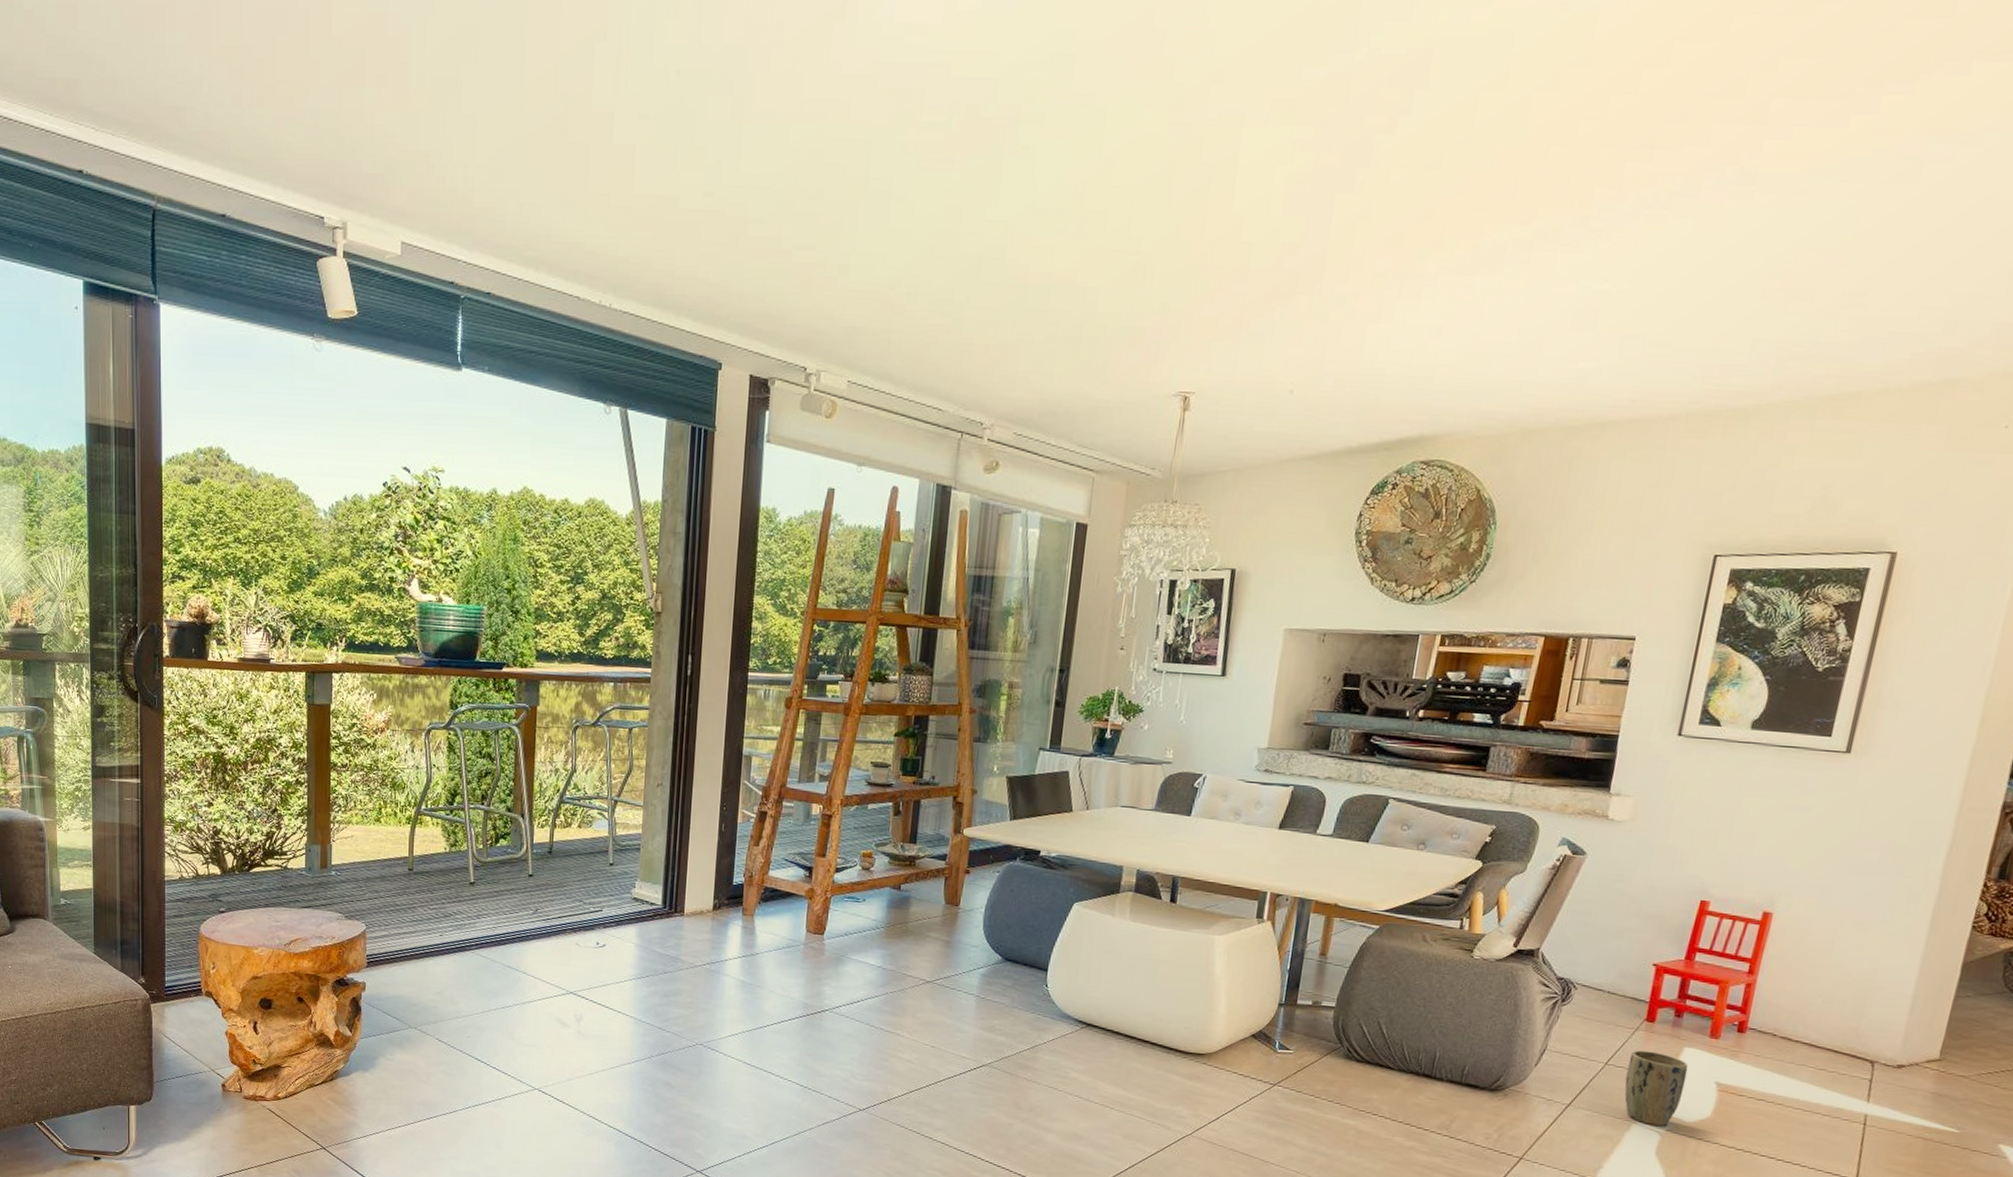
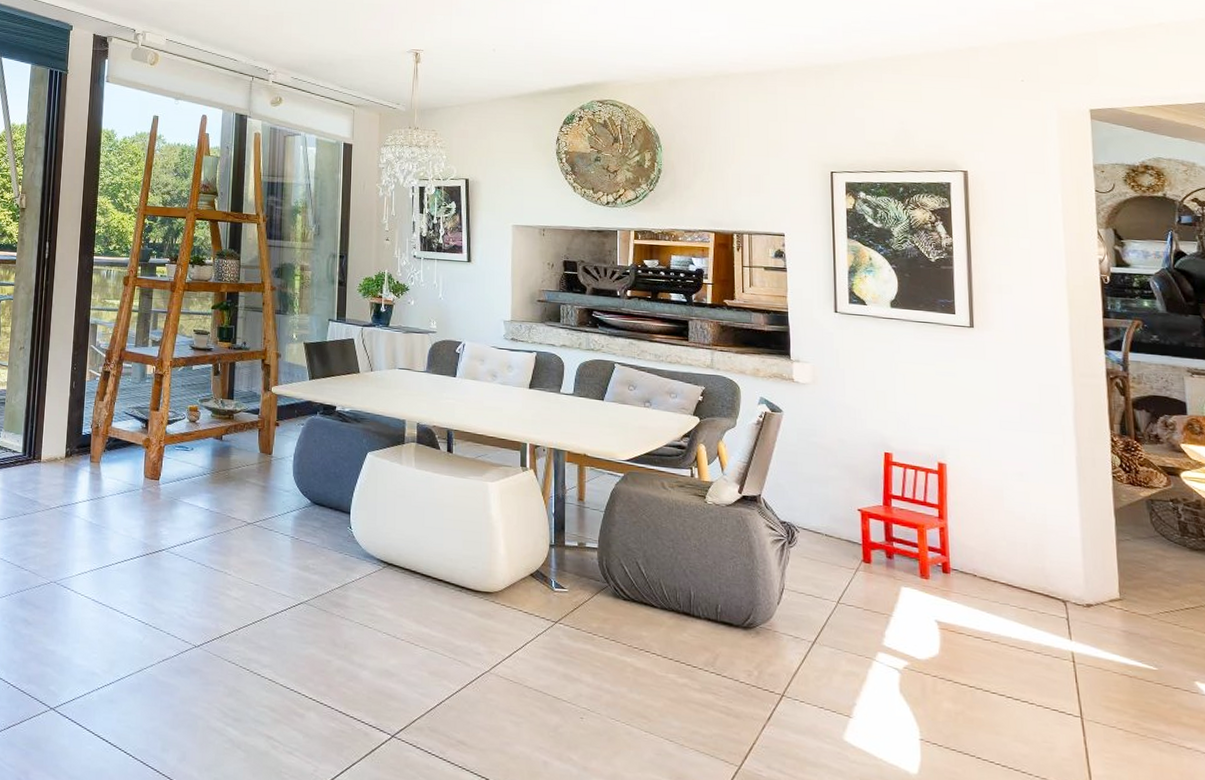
plant pot: present [1624,1050,1688,1126] -> none [857,589,910,663]

